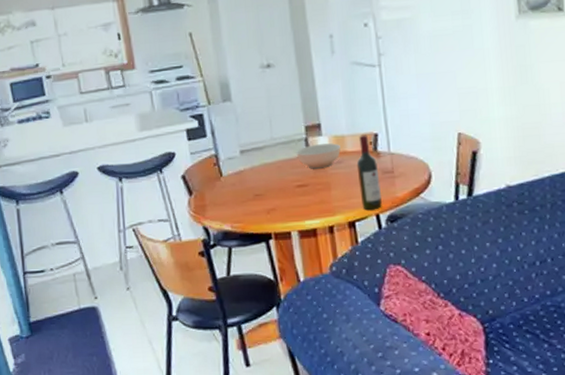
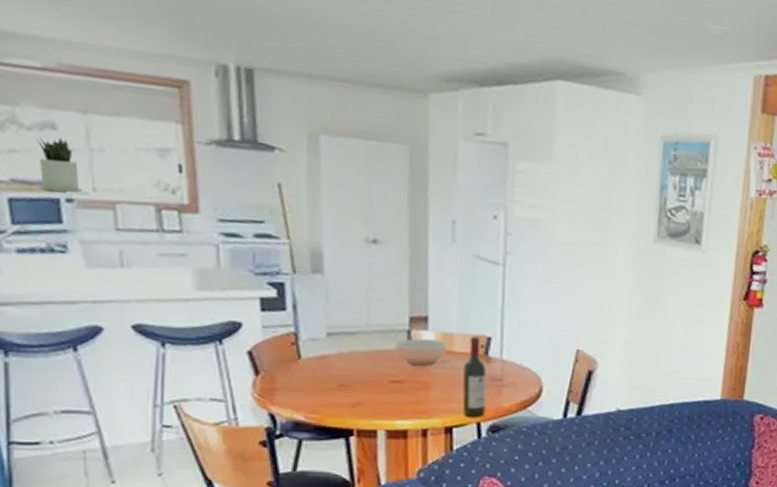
planter: none [24,31,57,73] -> present [36,136,84,193]

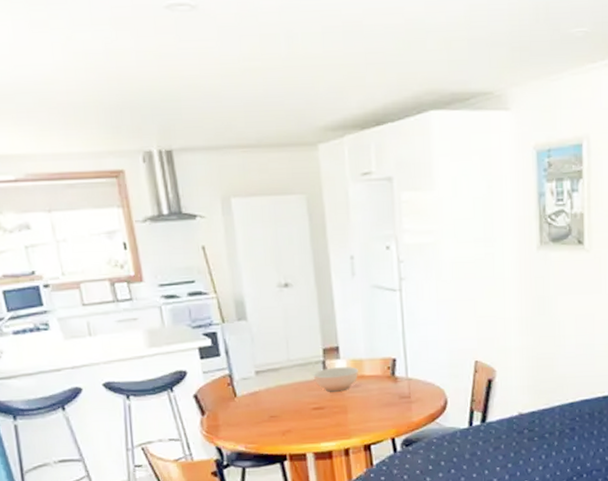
planter: present [36,136,84,193] -> none [17,236,55,281]
wine bottle: present [462,336,487,417] -> none [374,359,398,433]

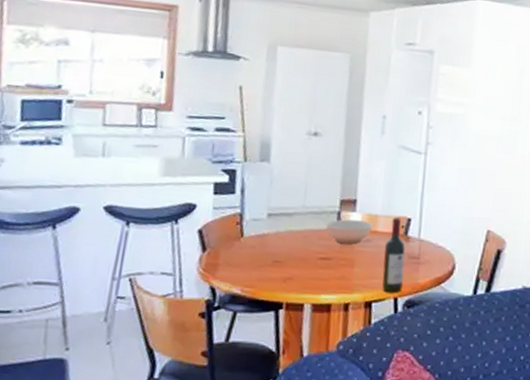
wine bottle: none [374,359,398,433] -> present [382,217,406,292]

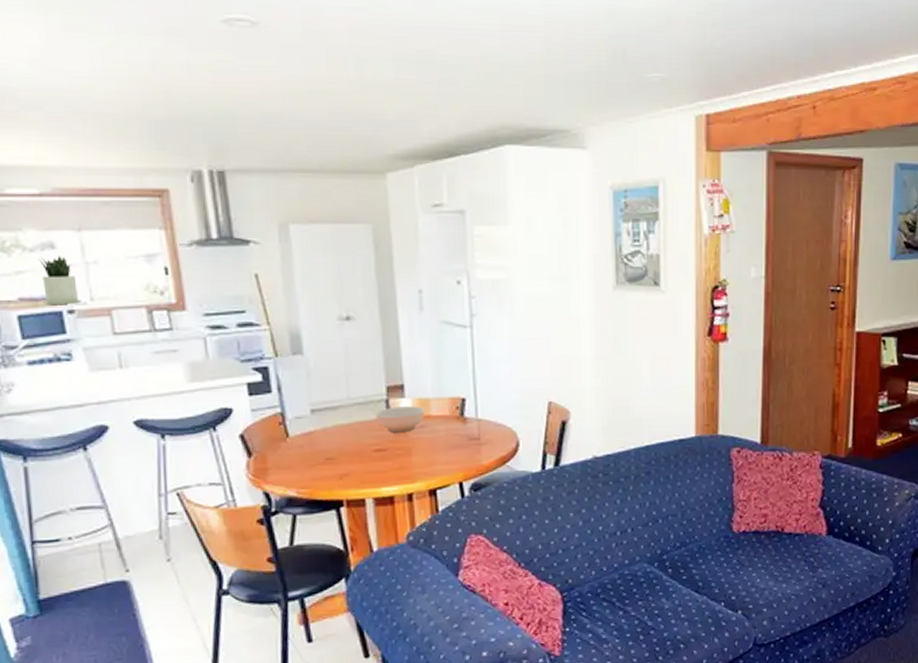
planter: none [47,50,82,95] -> present [38,256,83,306]
wine bottle: present [382,217,406,292] -> none [441,399,466,477]

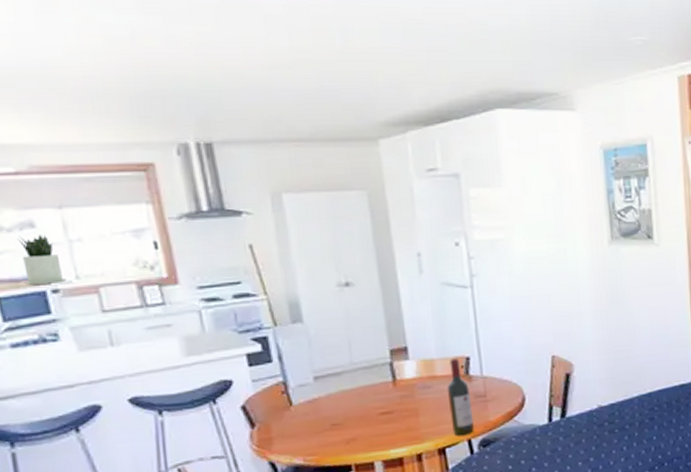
bowl: present [375,406,424,433] -> none [379,367,430,395]
wine bottle: none [441,399,466,477] -> present [447,358,474,435]

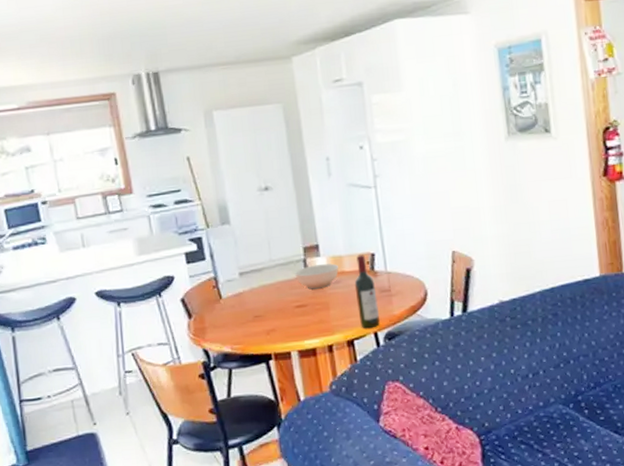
planter: present [17,235,67,286] -> none [19,157,53,199]
bowl: none [379,367,430,395] -> present [294,263,339,290]

